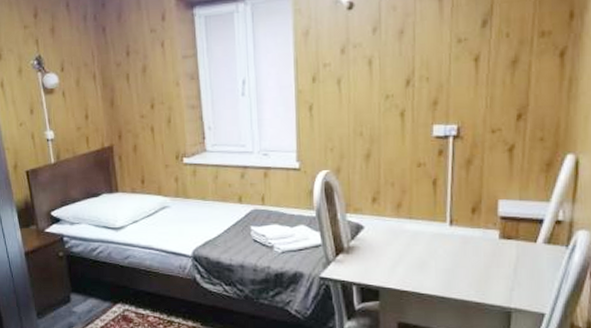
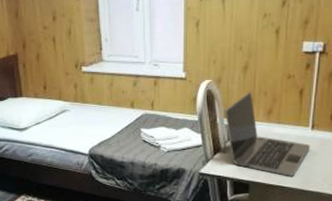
laptop: none [346,183,449,281] -> present [225,92,310,176]

